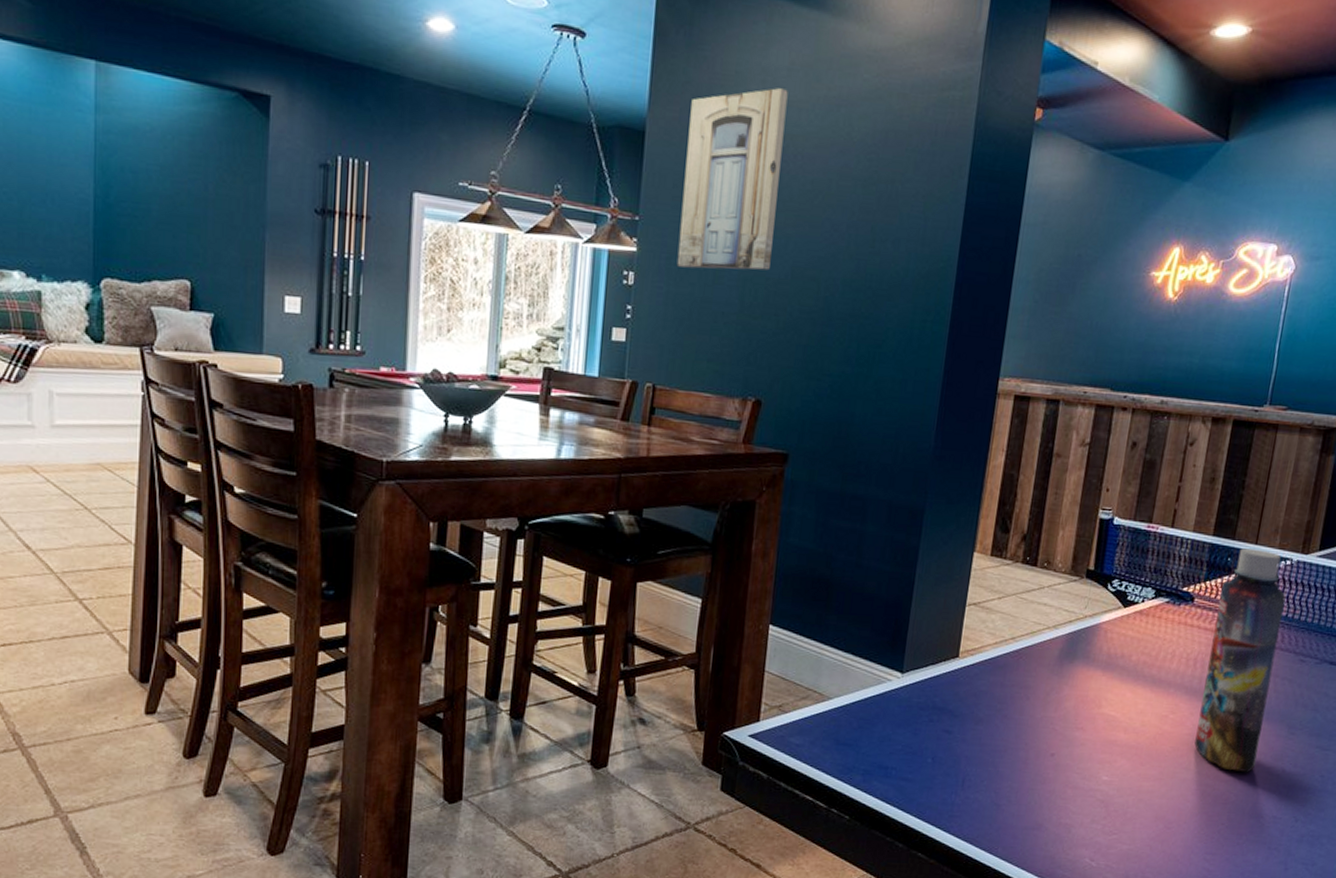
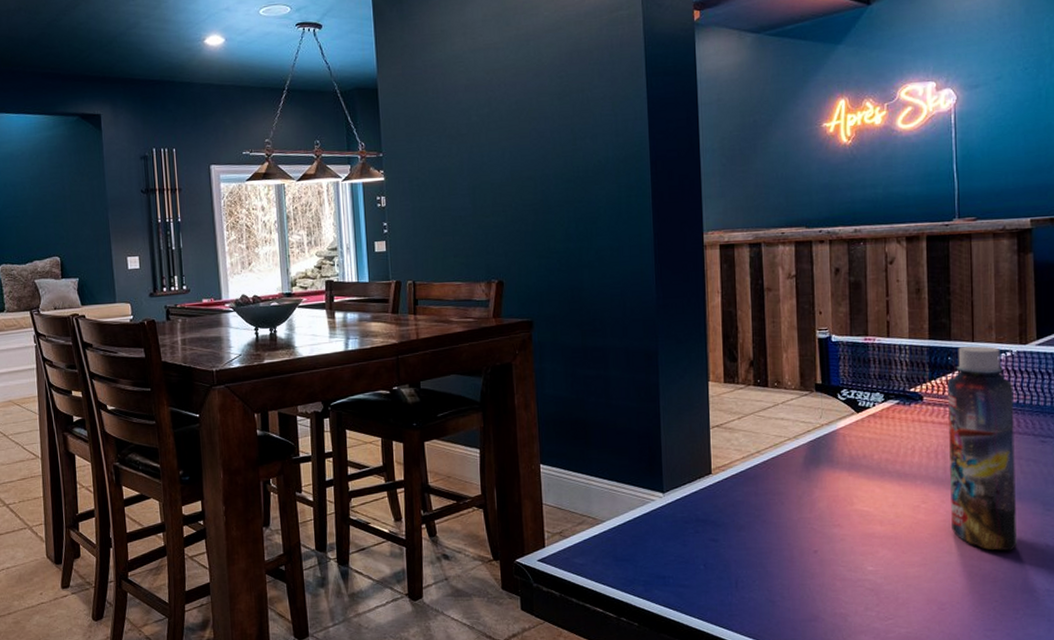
wall art: present [676,88,788,271] -> none [410,36,493,187]

